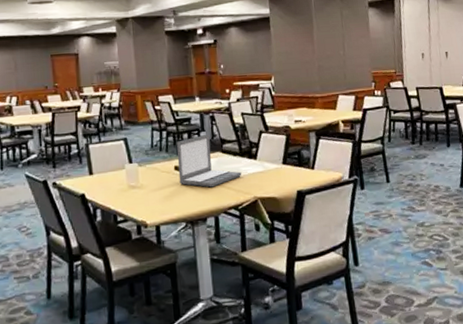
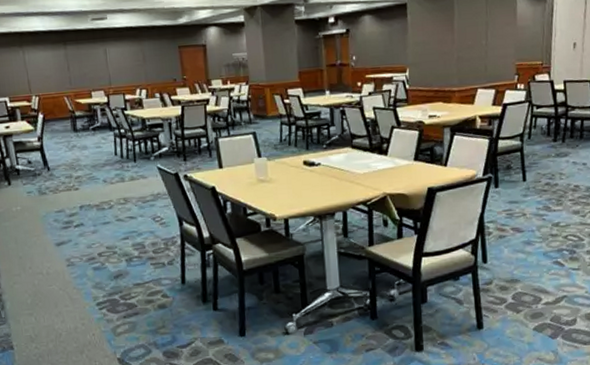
laptop: present [177,133,242,188] -> none [306,128,372,183]

